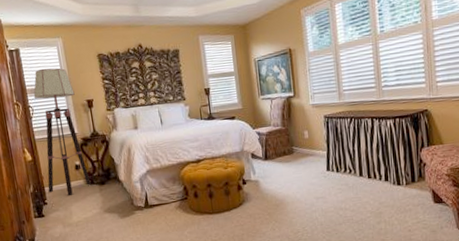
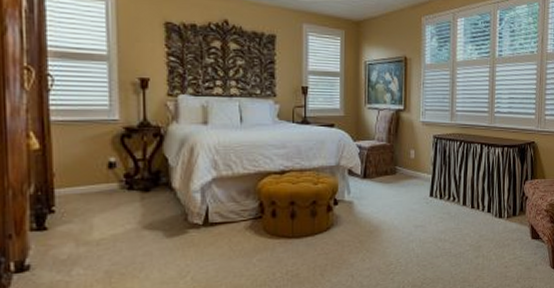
floor lamp: present [33,68,91,196] -> none [57,27,129,203]

